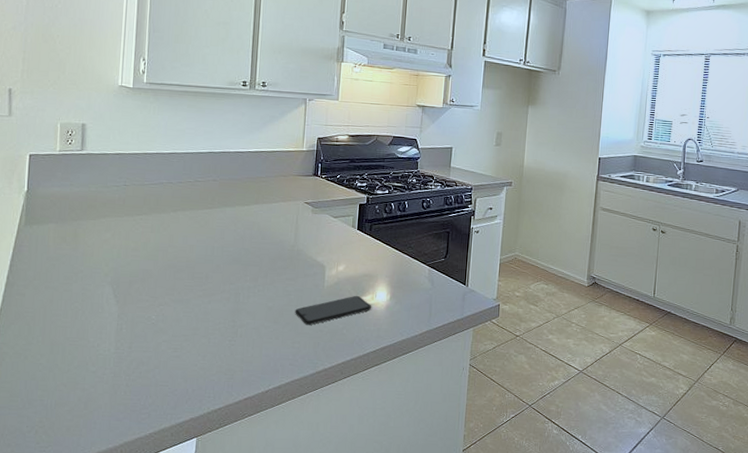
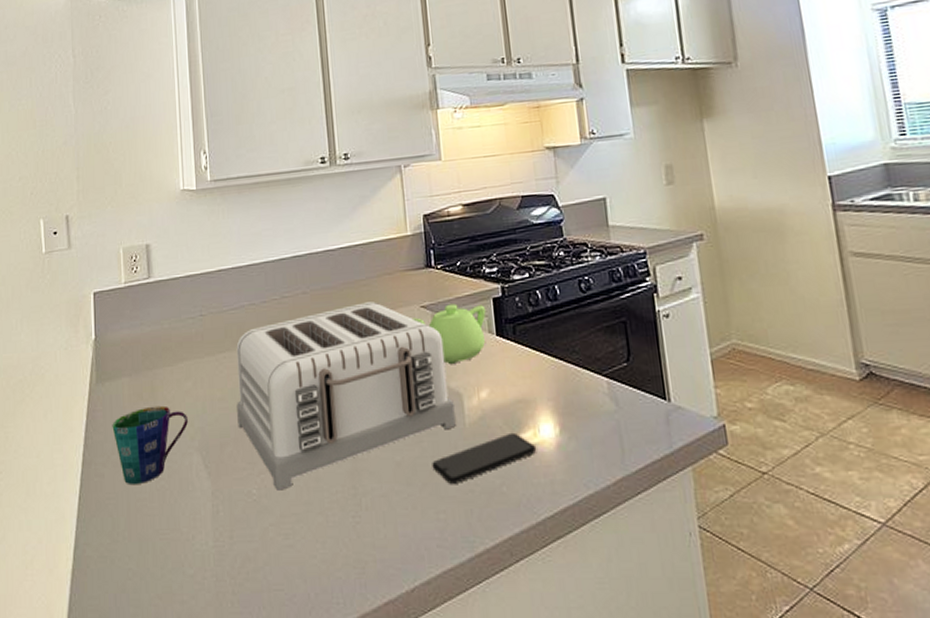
cup: none [36,248,105,304] -> present [112,405,189,485]
toaster: none [146,194,318,318] -> present [236,302,456,491]
teapot: none [297,203,353,245] -> present [413,303,486,364]

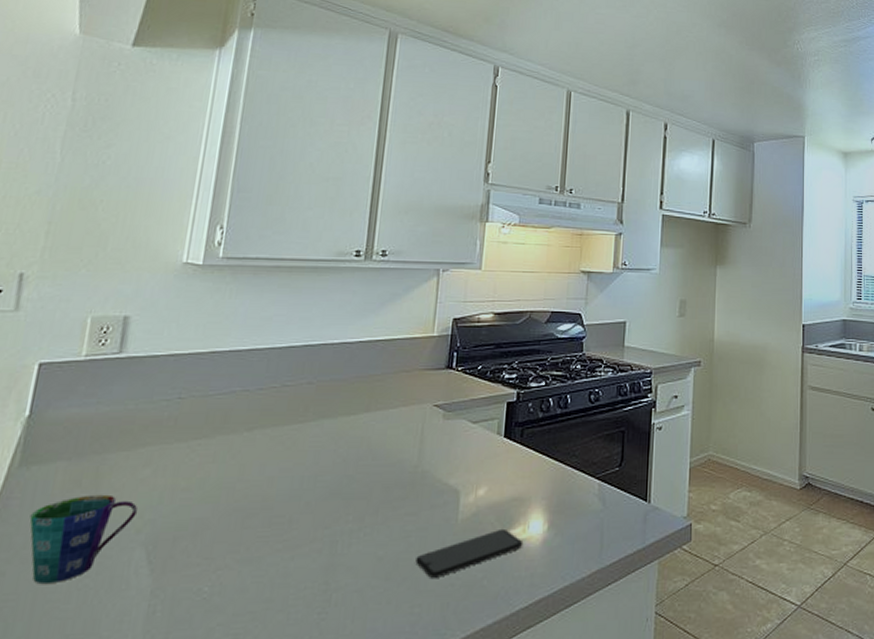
toaster: present [236,302,456,491] -> none [200,397,451,588]
teapot: present [413,303,486,364] -> none [423,405,499,462]

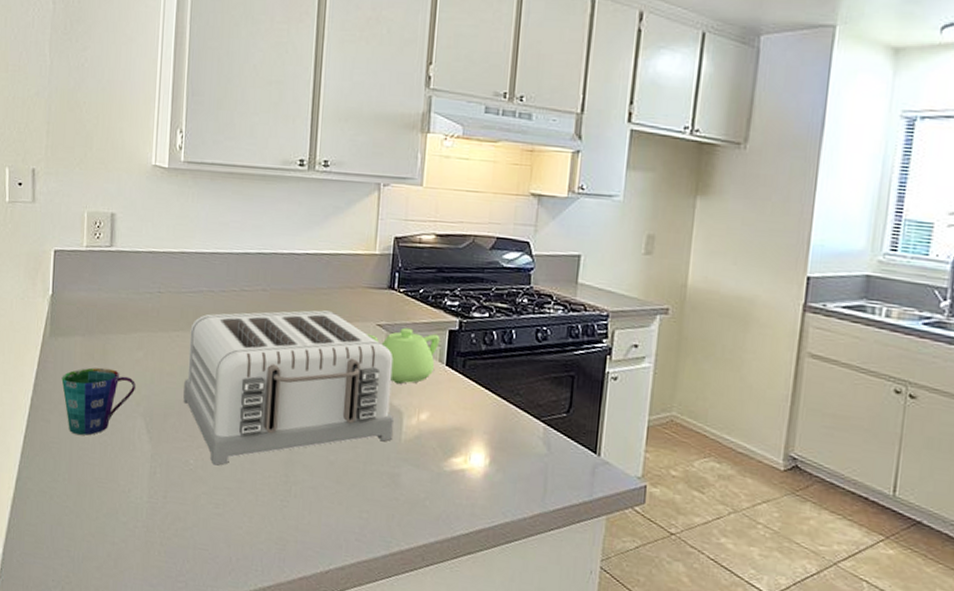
toaster: none [200,397,451,588] -> present [183,310,394,466]
smartphone: present [415,528,523,578] -> none [363,455,465,490]
teapot: none [423,405,499,462] -> present [367,327,440,384]

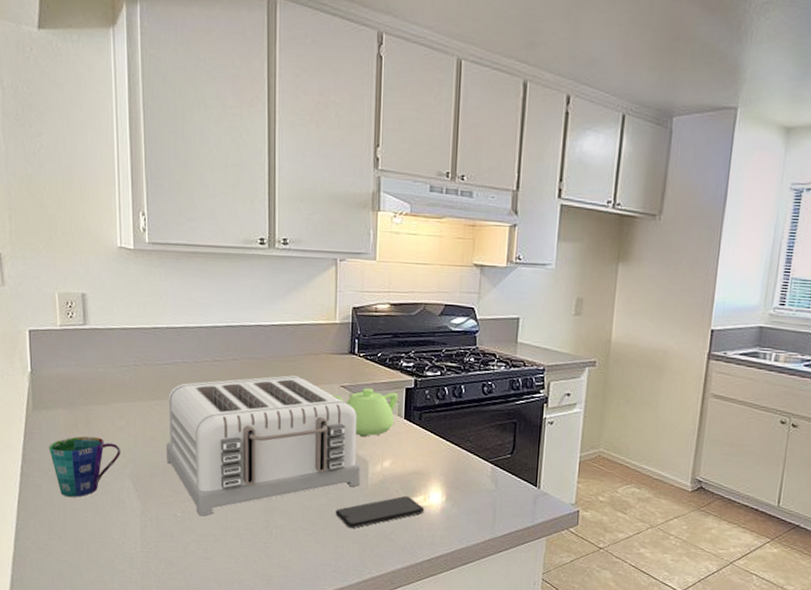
smartphone: none [363,455,465,490] -> present [335,495,425,528]

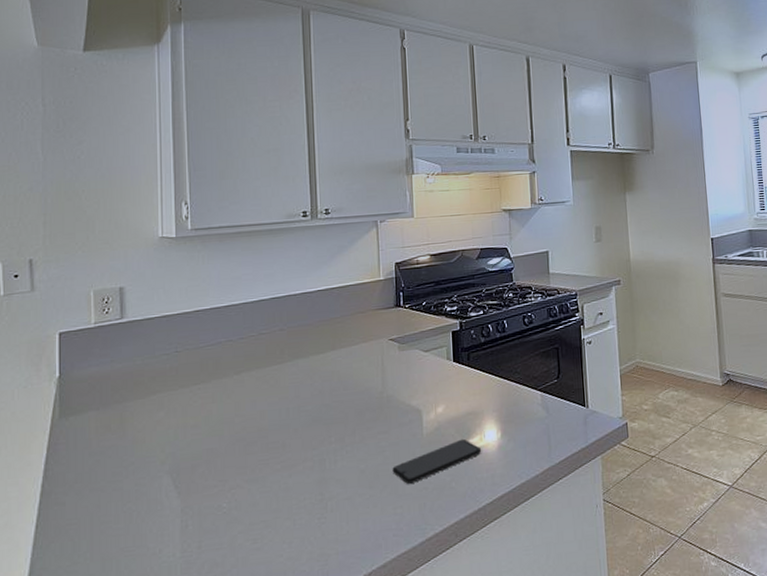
cup: present [48,436,121,498] -> none [76,435,160,510]
toaster: present [166,375,360,516] -> none [210,336,415,503]
teapot: present [332,387,398,437] -> none [381,336,446,386]

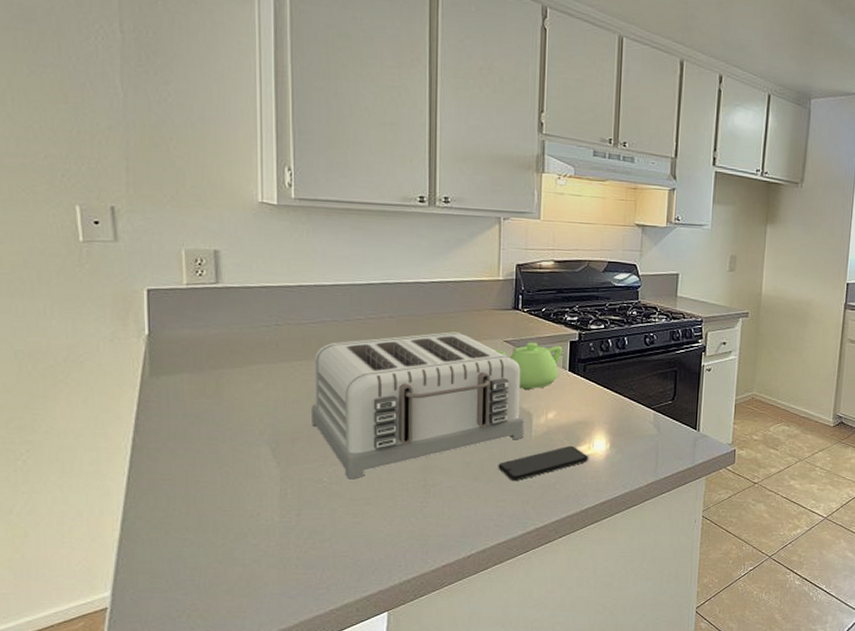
toaster: none [210,336,415,503] -> present [312,332,524,480]
teapot: none [381,336,446,386] -> present [495,342,563,390]

